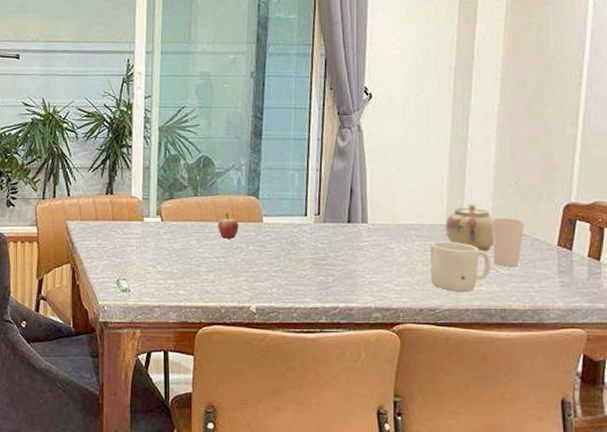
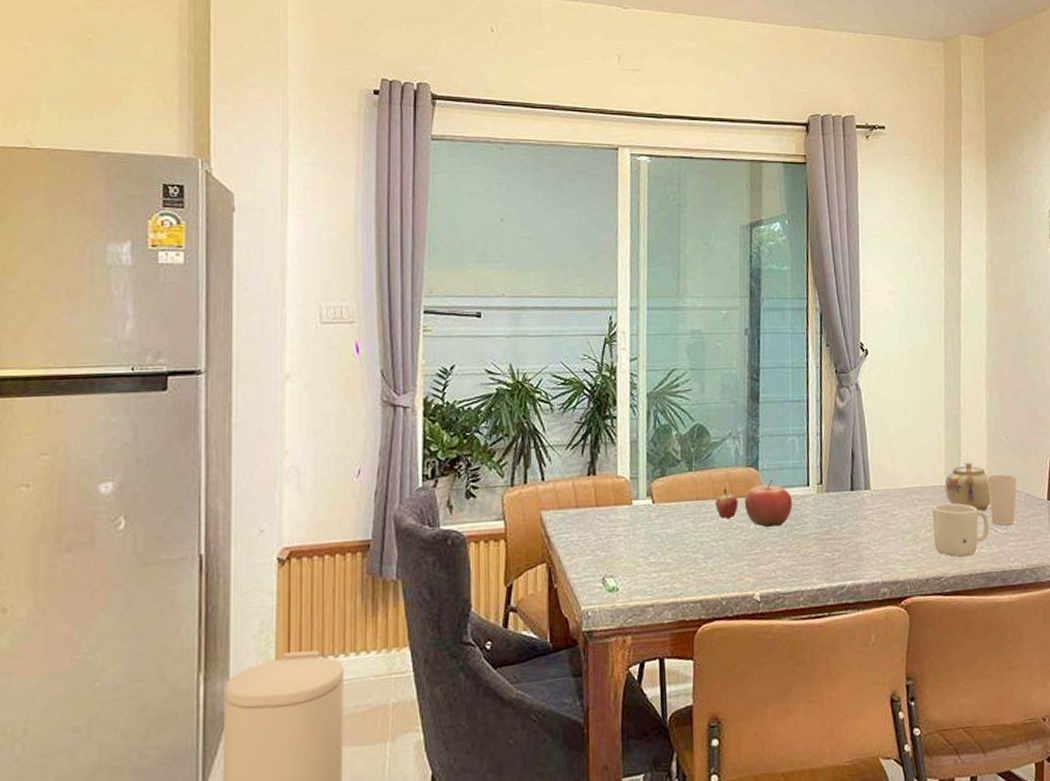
fruit: none [244,208,290,250] -> present [744,480,793,528]

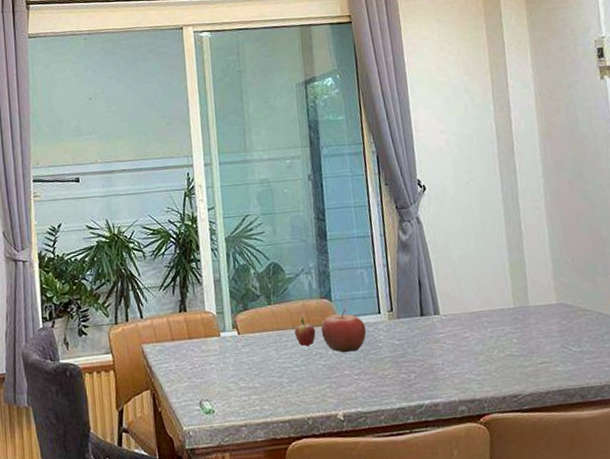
mug: present [932,503,990,556] -> none [502,324,563,375]
teapot: present [944,462,991,512] -> none [513,285,562,331]
cup: present [987,474,1017,526] -> none [556,295,589,344]

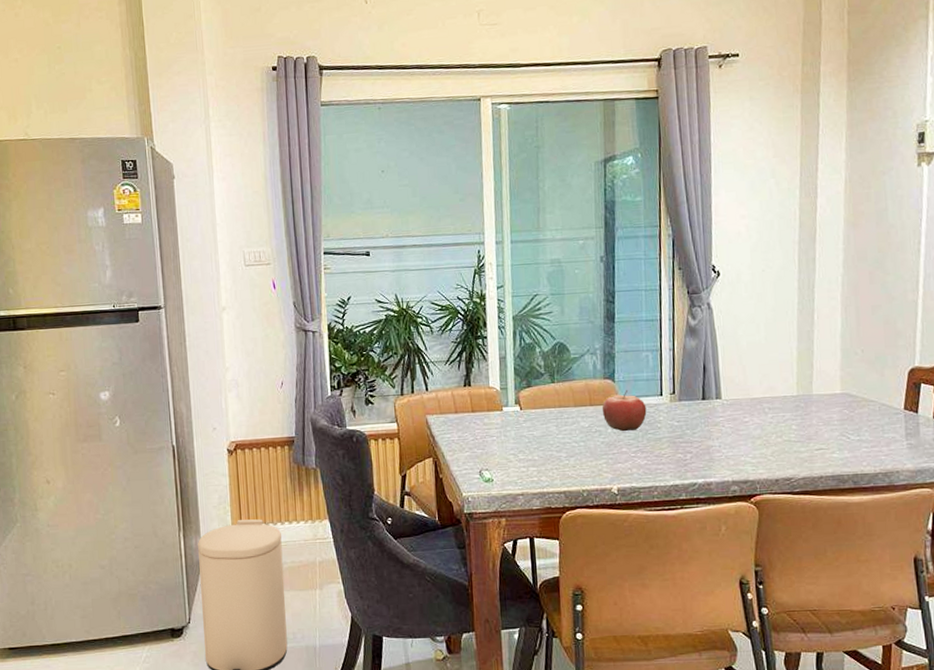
fruit: present [294,315,316,347] -> none [575,394,597,424]

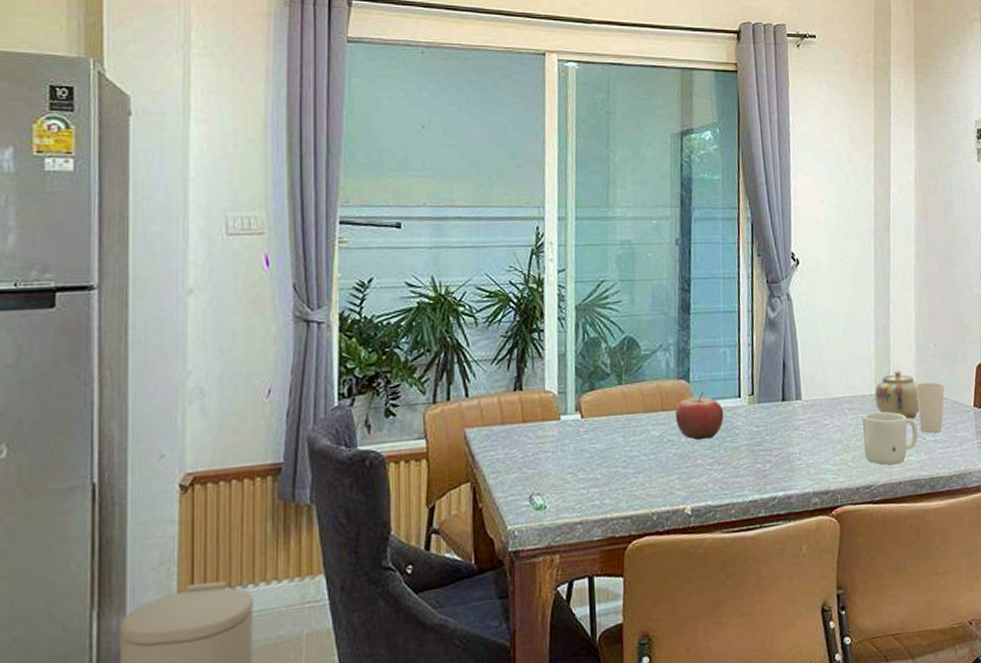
mug: none [783,411,842,460] -> present [862,411,918,465]
teapot: none [796,374,844,420] -> present [874,370,920,420]
cup: none [841,385,872,433] -> present [916,382,945,433]

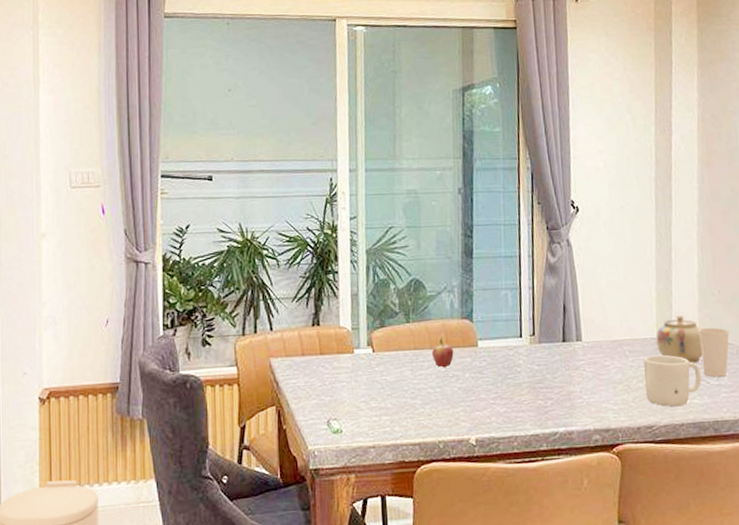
fruit: none [645,397,669,433] -> present [431,335,454,368]
fruit: present [675,391,724,441] -> none [459,331,506,377]

